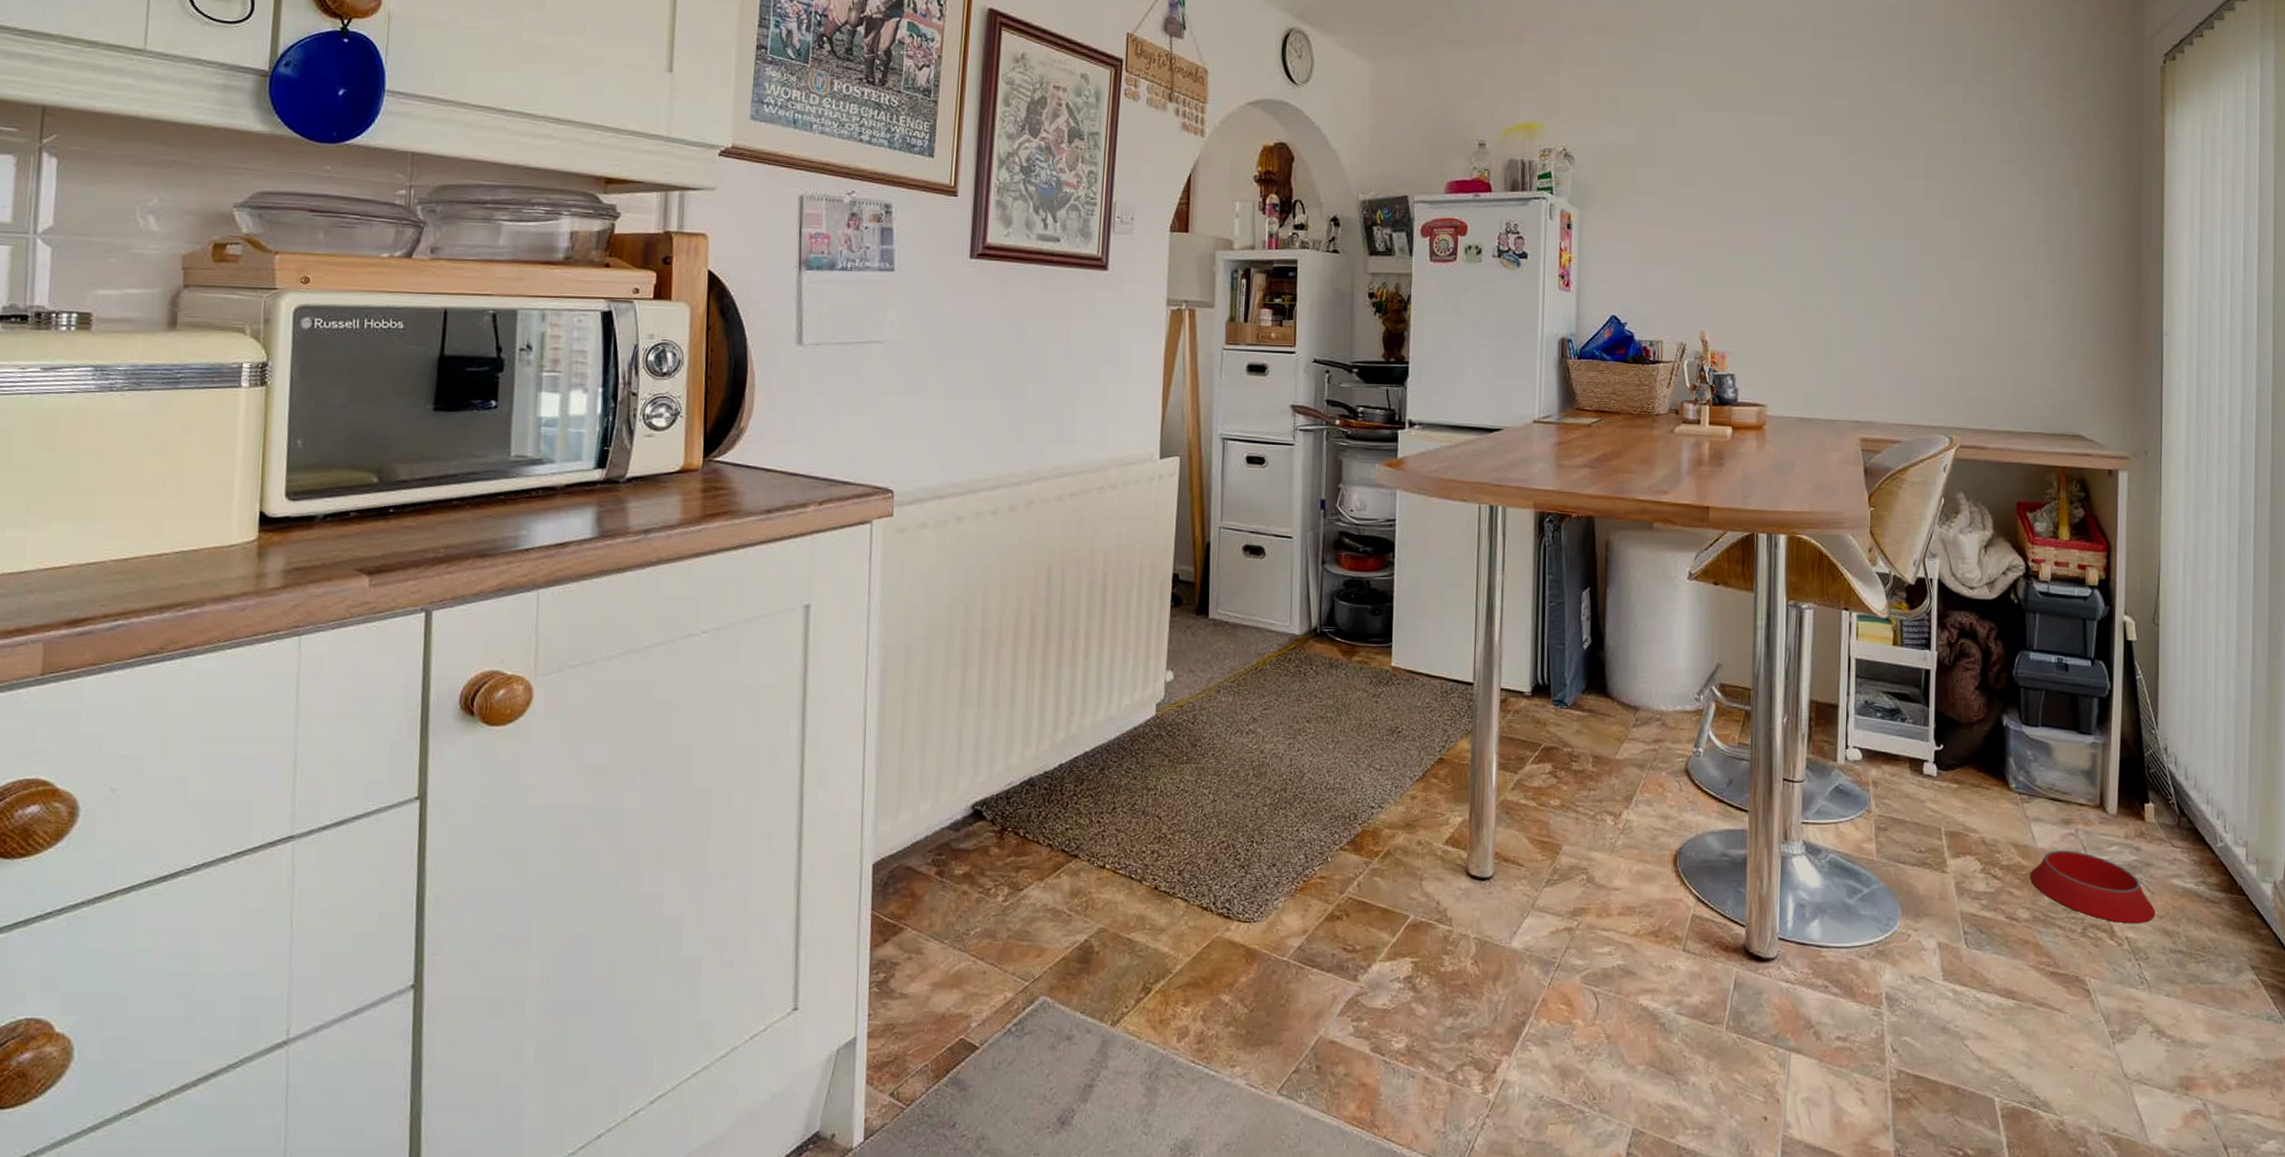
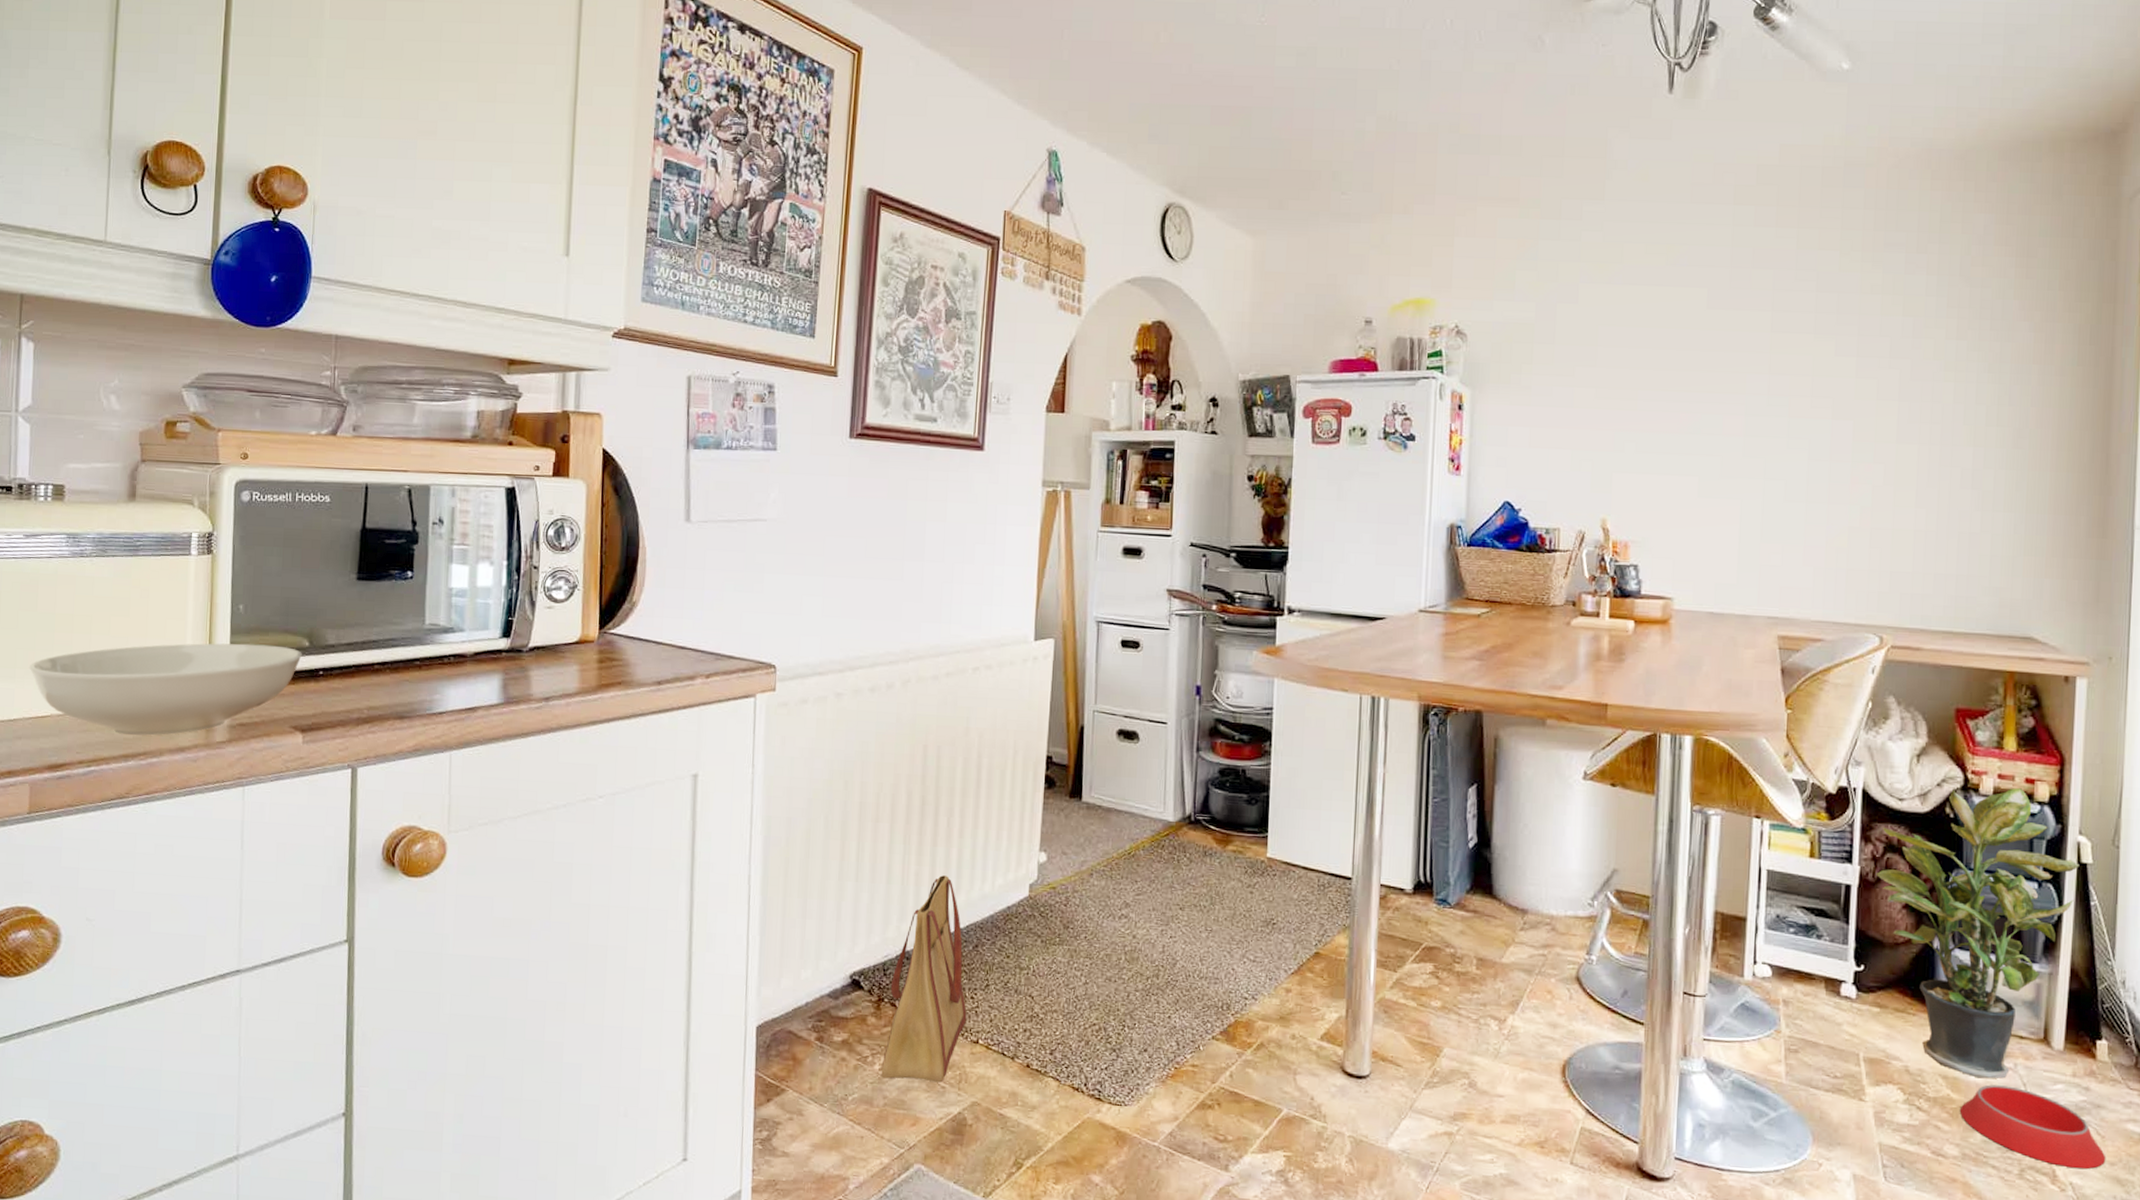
bowl: none [44,481,371,584] -> present [29,643,303,736]
shopping bag: none [1004,699,1093,911] -> present [881,875,967,1083]
potted plant: none [1952,573,2126,845] -> present [1877,787,2080,1079]

